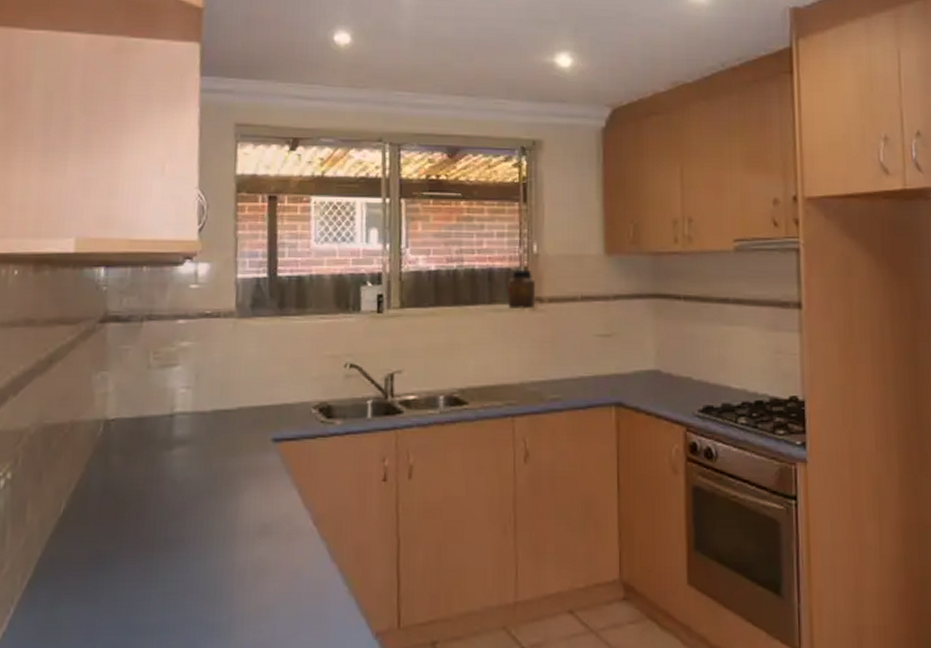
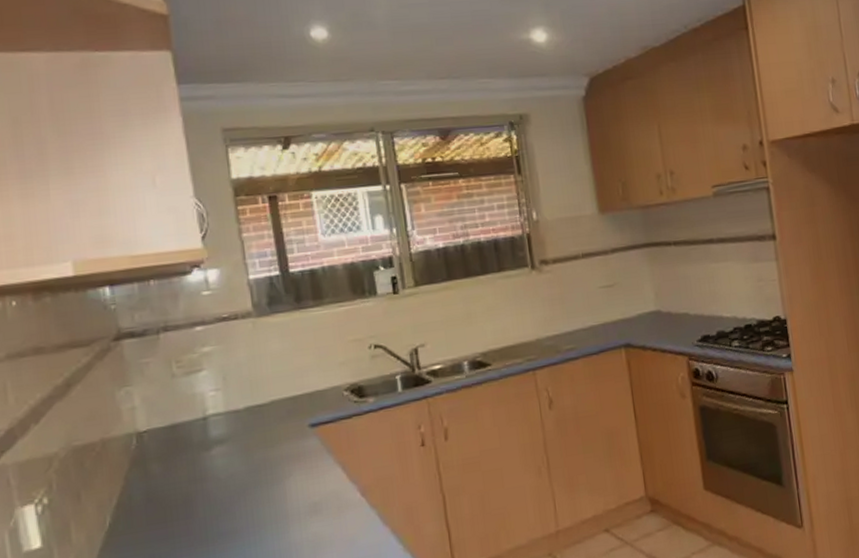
jar: present [506,269,536,310] -> none [513,236,542,275]

